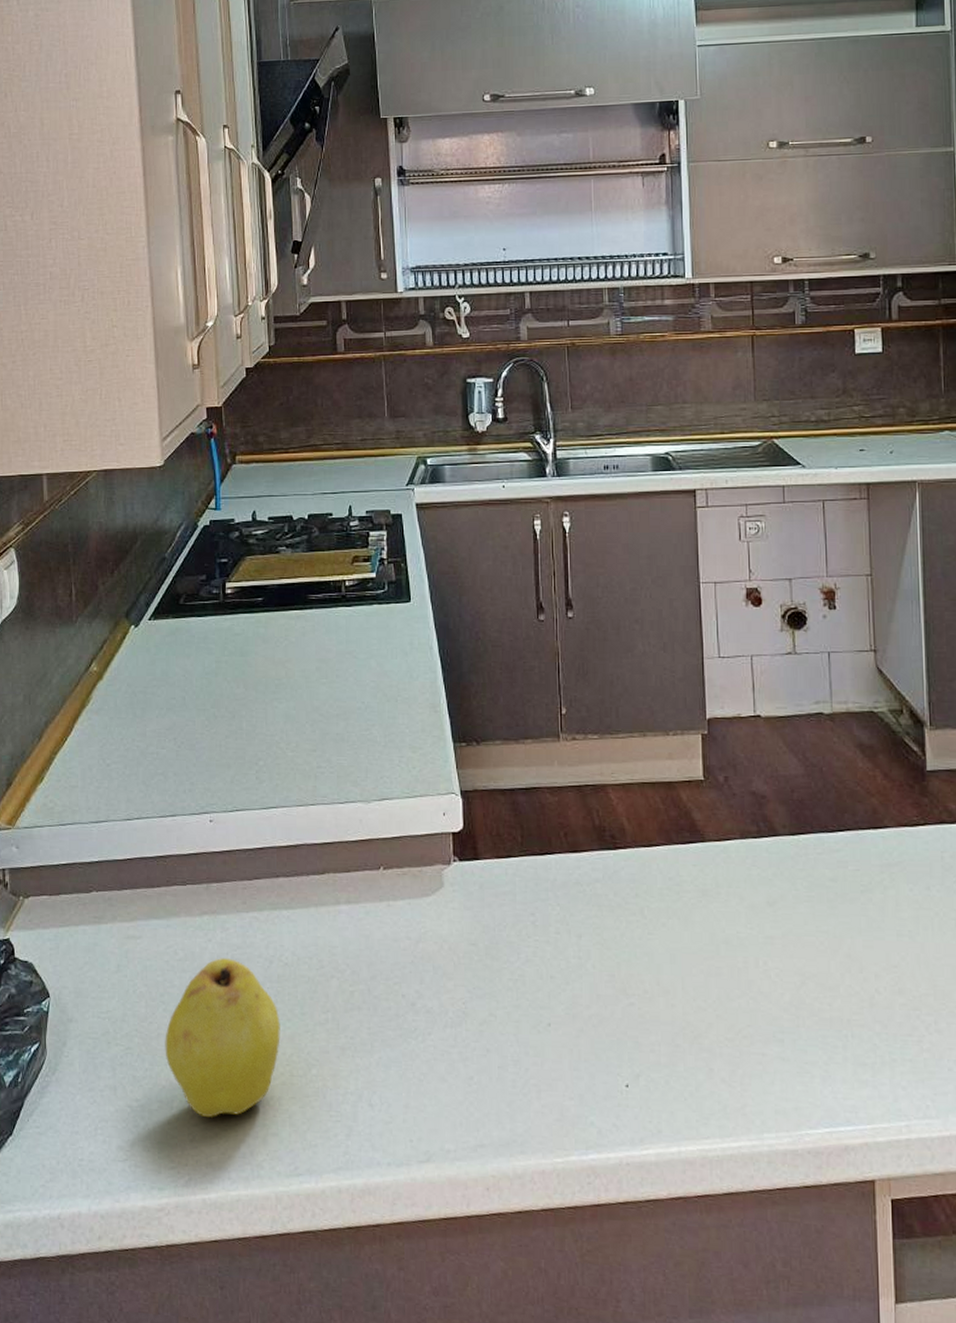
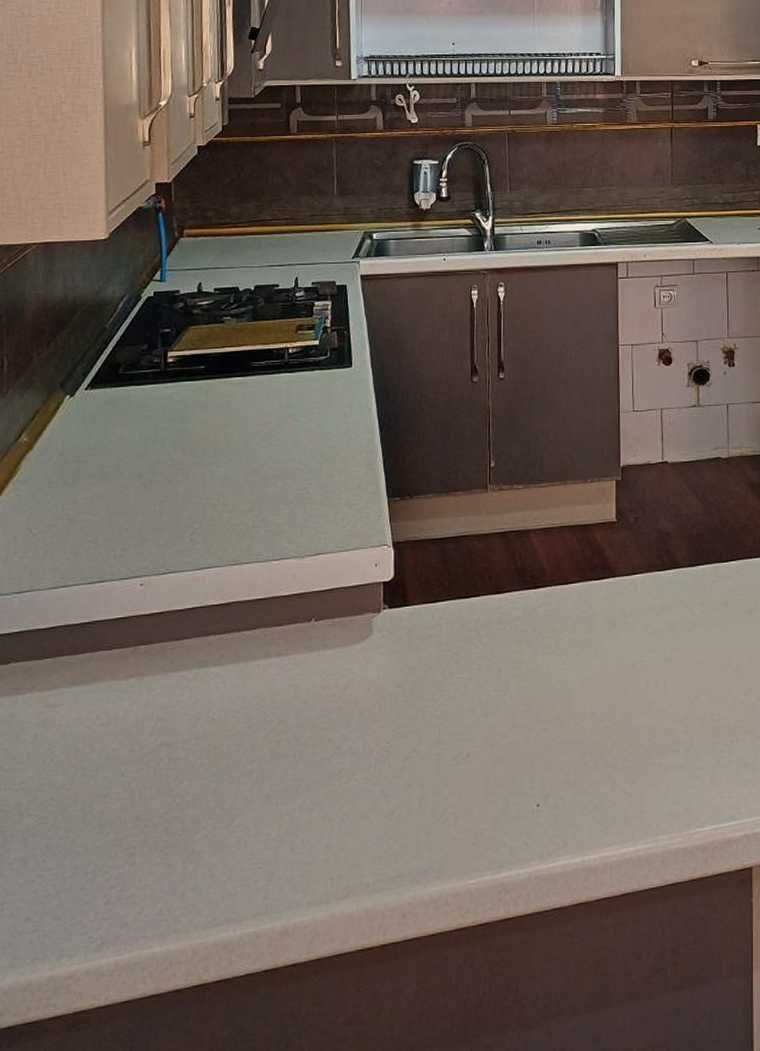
fruit: present [165,958,280,1118] -> none [81,719,204,879]

